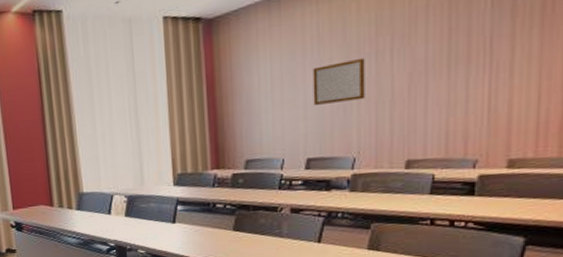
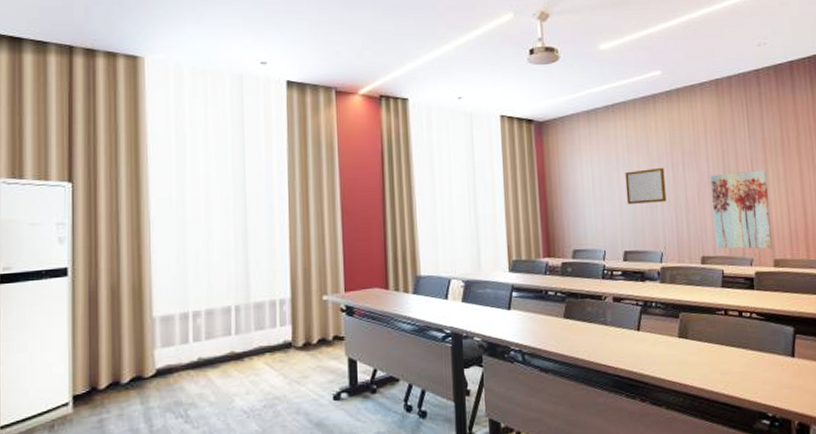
wall art: none [428,47,512,150] -> present [711,170,773,249]

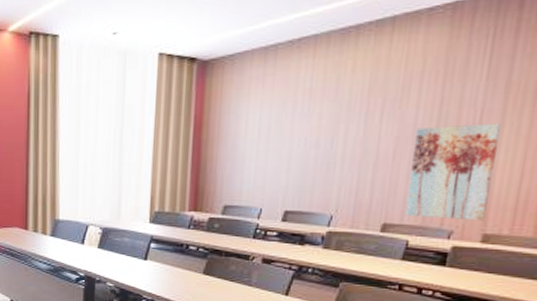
writing board: present [625,167,667,204] -> none [297,116,354,159]

